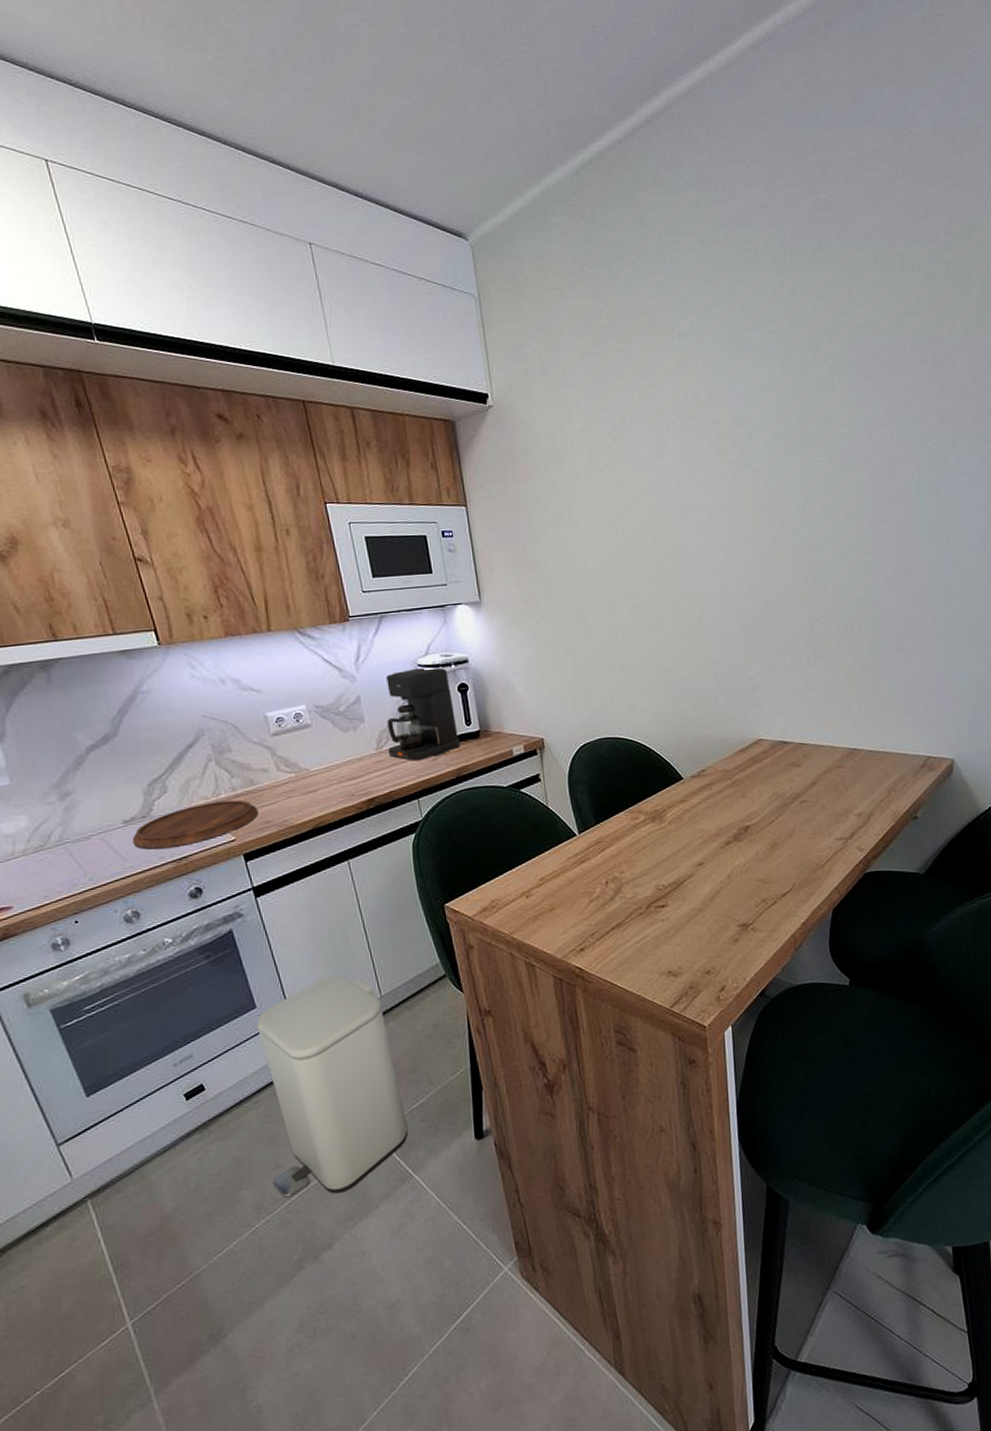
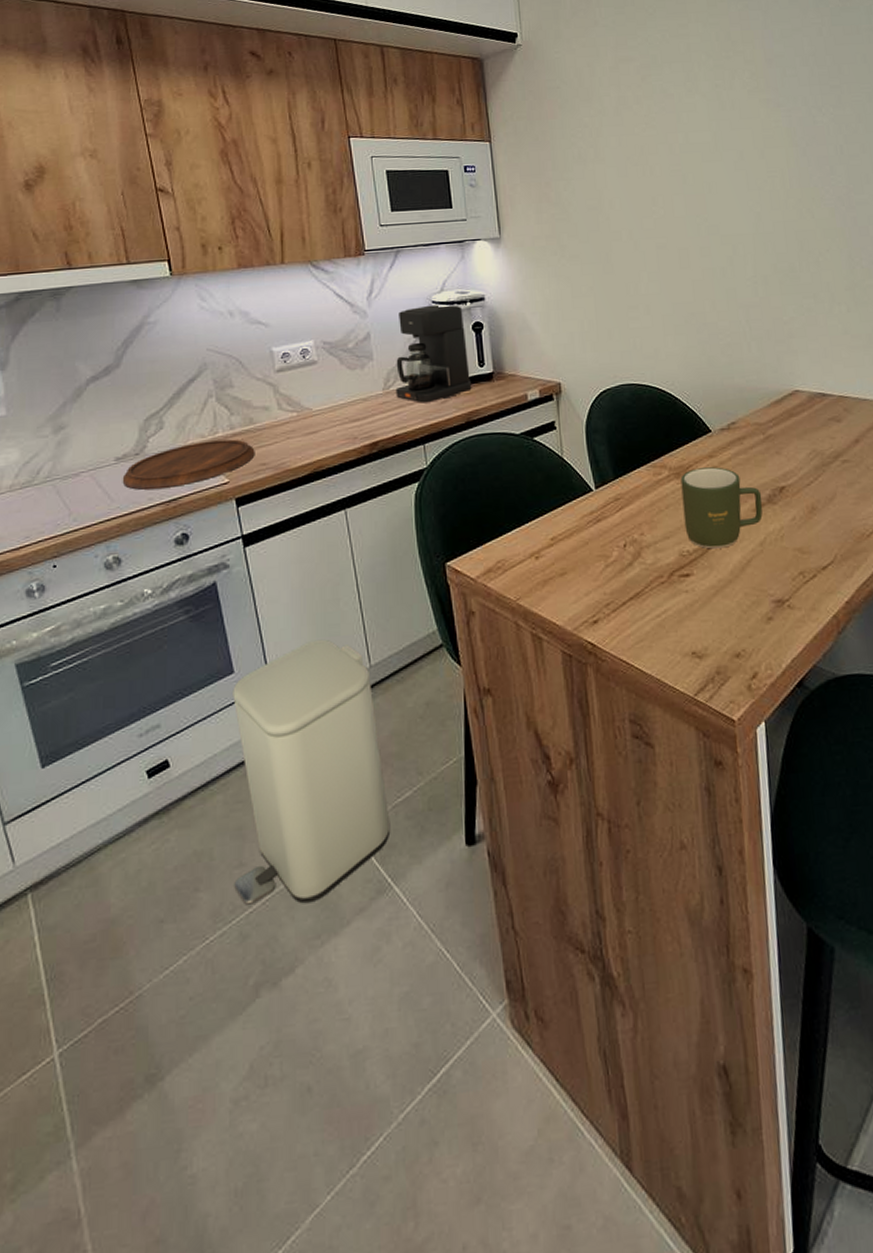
mug: none [655,810,730,883] -> present [680,467,763,549]

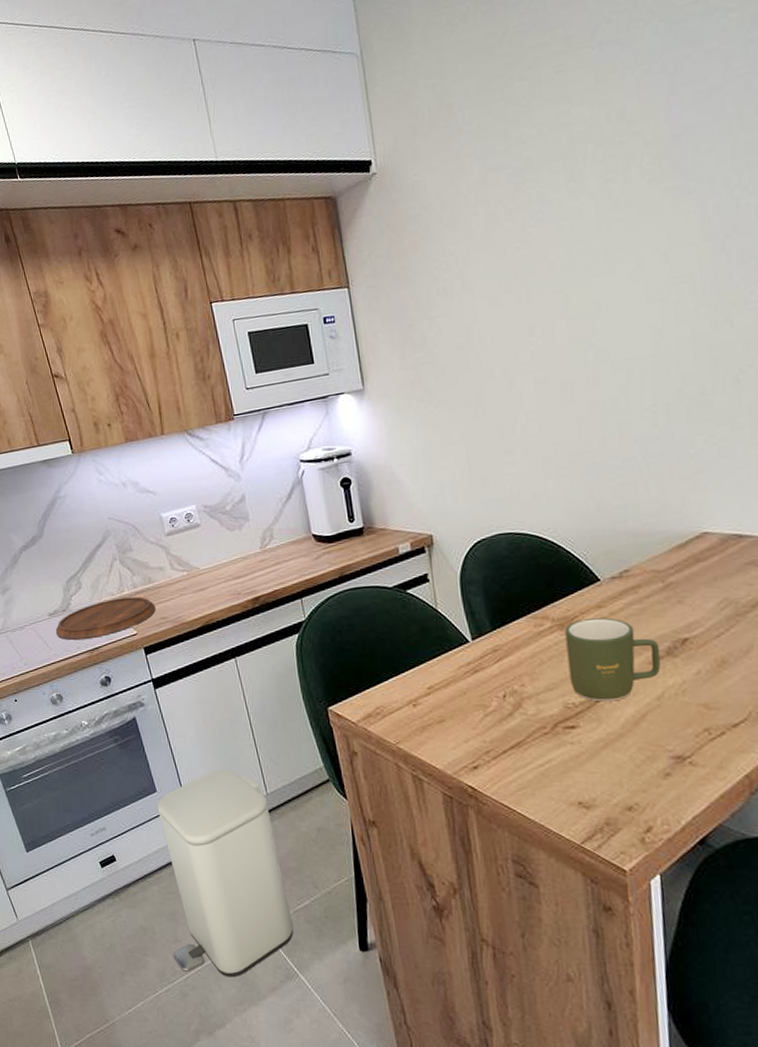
coffee maker: present [395,304,472,404] -> none [269,462,344,560]

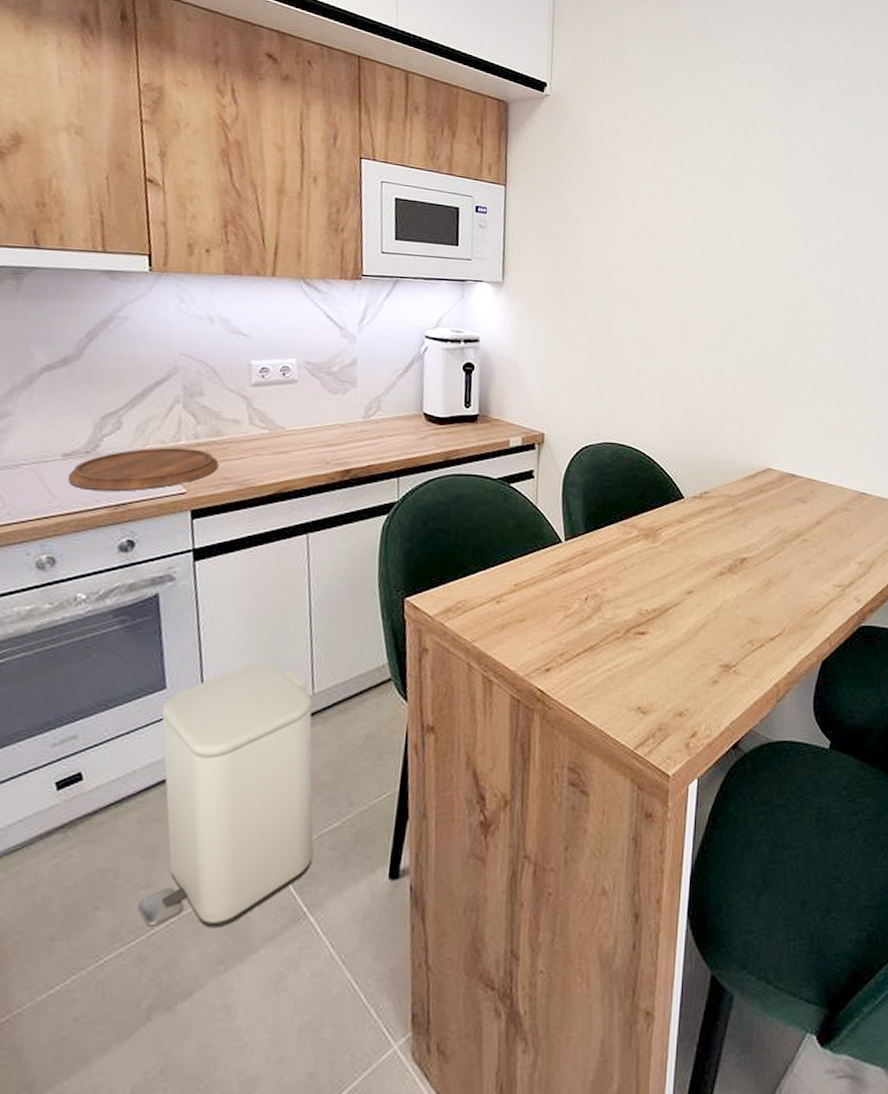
mug: present [564,617,661,702] -> none [646,532,724,611]

